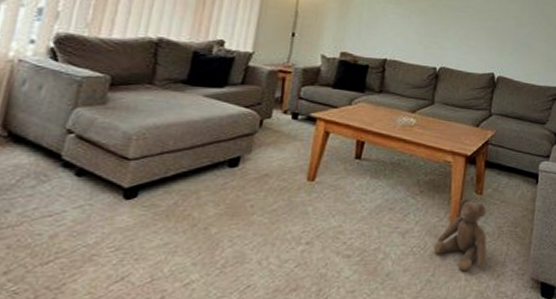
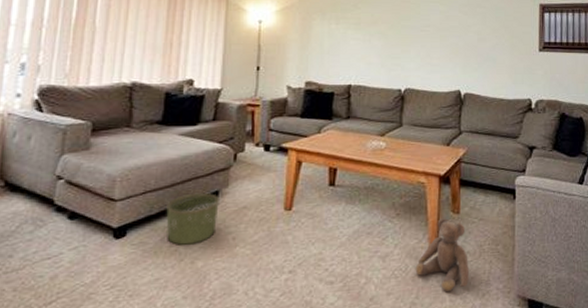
basket: none [181,157,242,210] -> present [166,192,221,245]

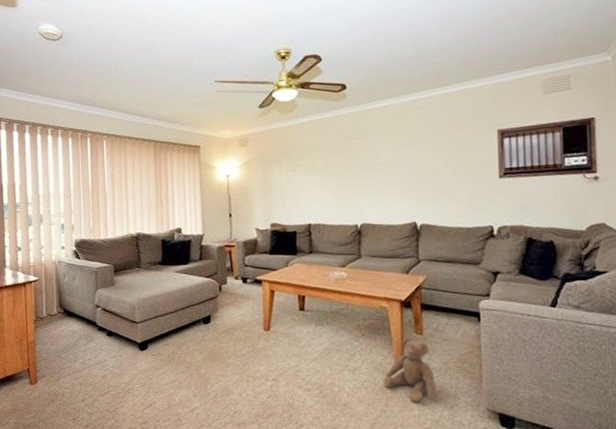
basket: present [166,192,221,245] -> none [173,316,213,357]

